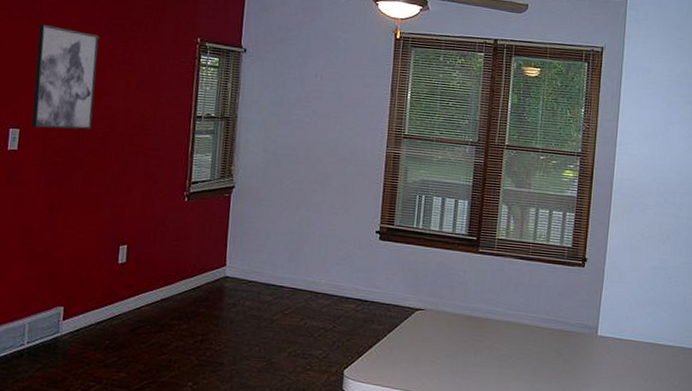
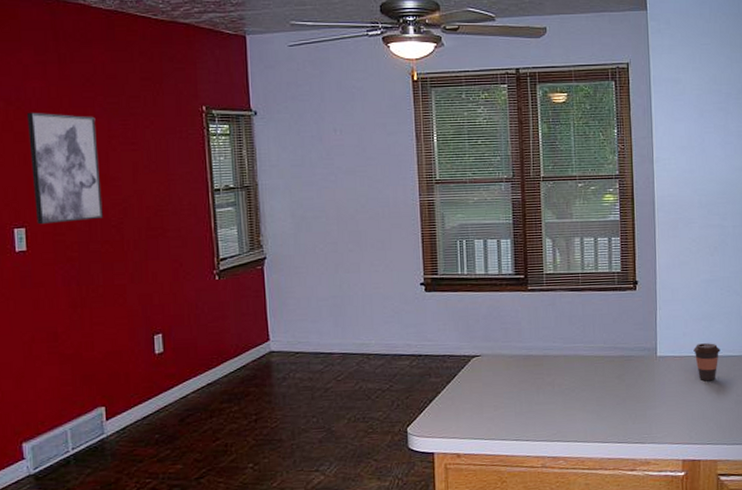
coffee cup: none [634,329,661,368] -> present [693,343,720,381]

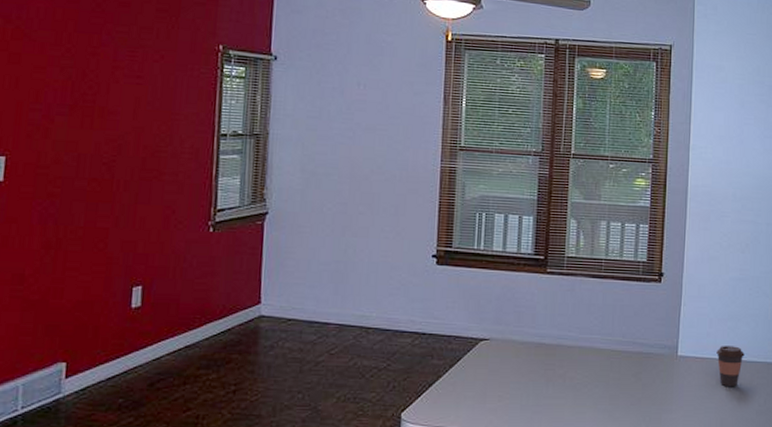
wall art: present [26,112,103,225] -> none [19,32,101,155]

